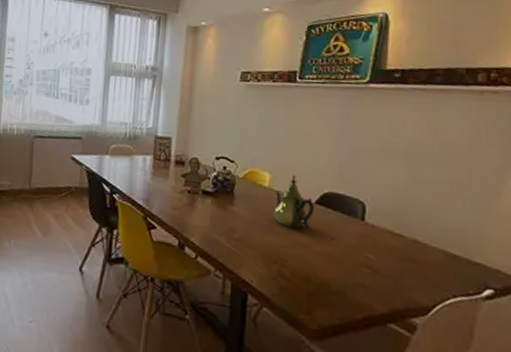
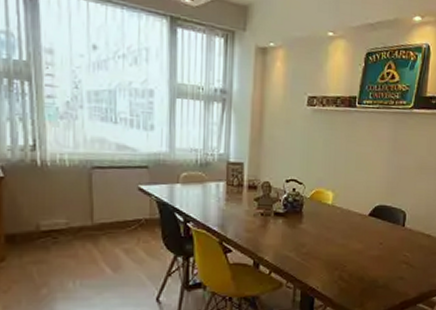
teapot: present [273,175,314,228] -> none [335,192,368,238]

